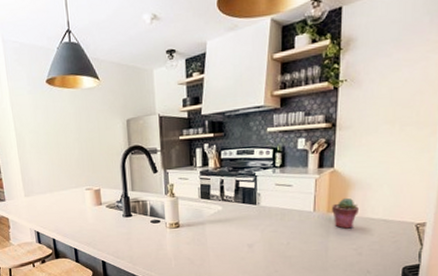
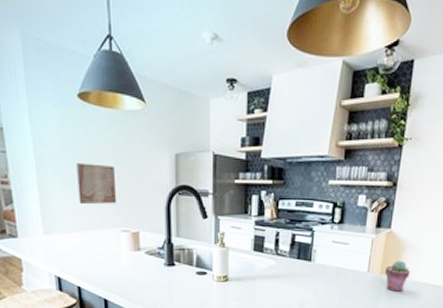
wall art: none [47,135,81,170] -> present [76,163,117,205]

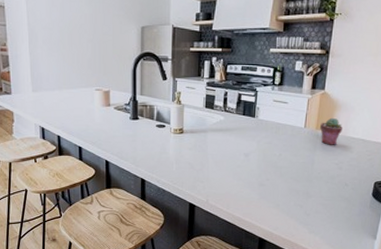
wall art: present [76,163,117,205] -> none [61,34,93,68]

